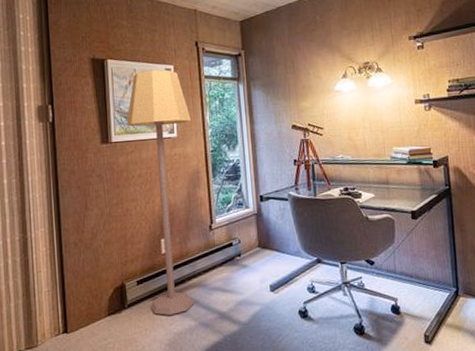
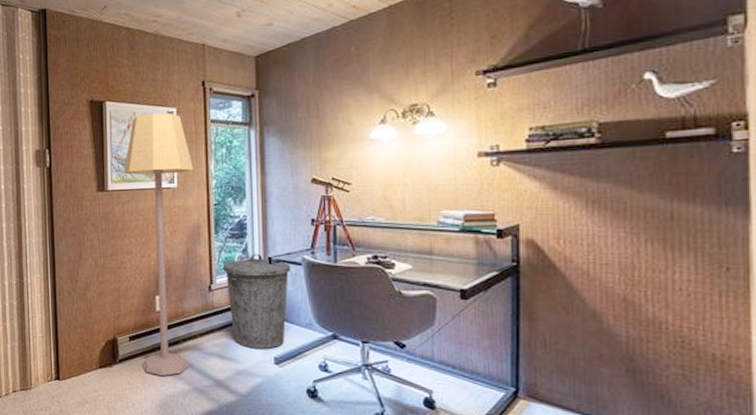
trash can: none [221,193,280,279] -> present [222,253,291,349]

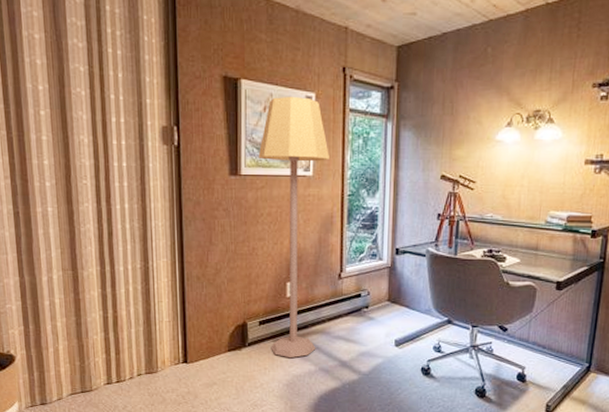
trash can: present [222,253,291,349] -> none [353,244,416,332]

